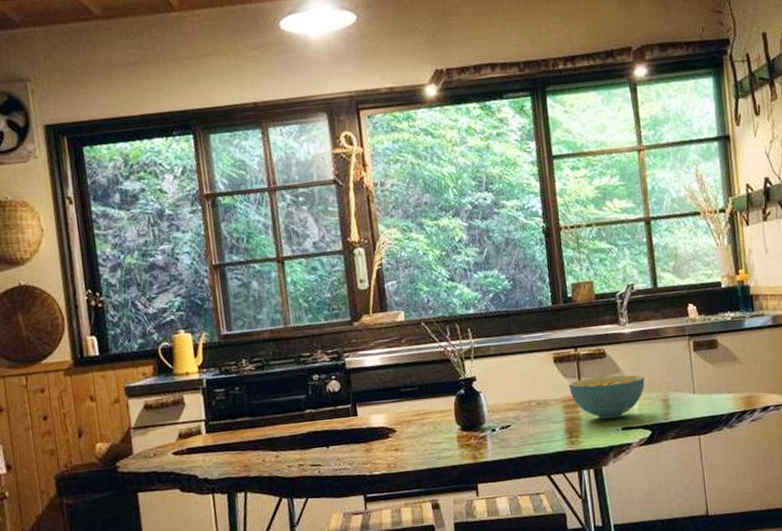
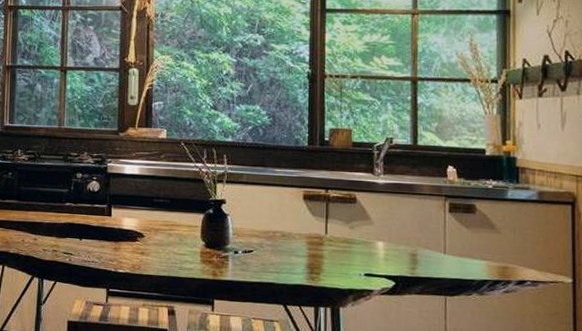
cereal bowl: present [569,375,645,420] -> none [315,220,394,264]

